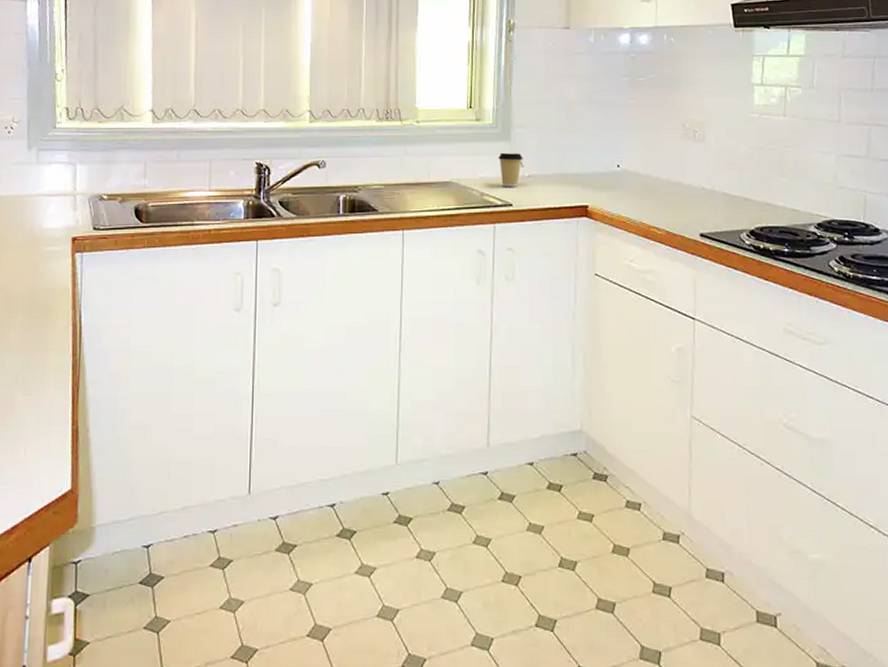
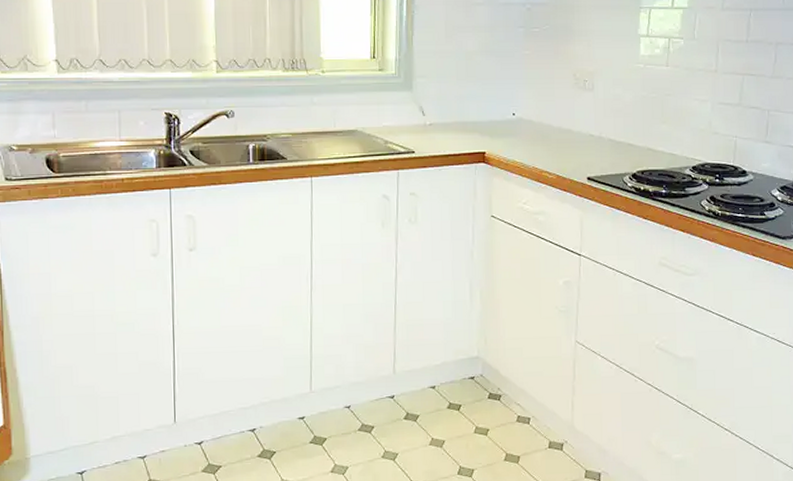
coffee cup: present [498,152,523,187] -> none [401,101,425,135]

